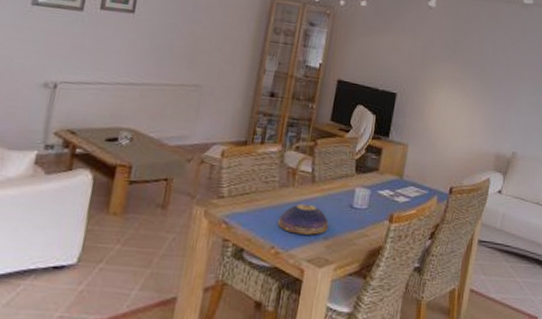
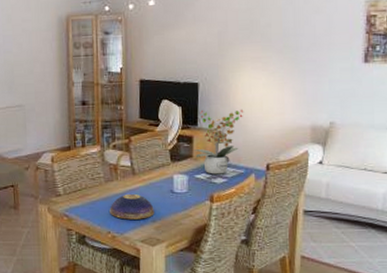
potted plant: none [381,123,436,193] -> present [194,109,244,175]

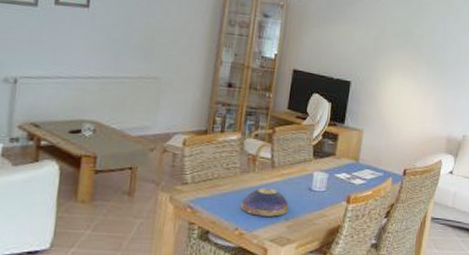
potted plant: present [194,109,244,175] -> none [337,110,390,176]

